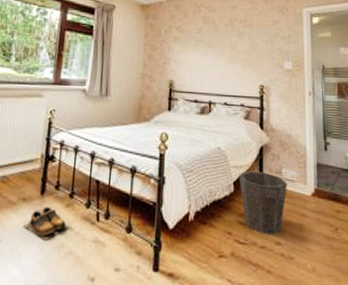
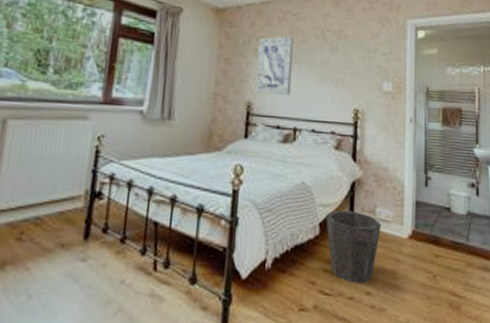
shoes: present [23,207,71,241] -> none [60,254,122,295]
wall art: none [176,25,207,75] -> present [256,36,294,96]

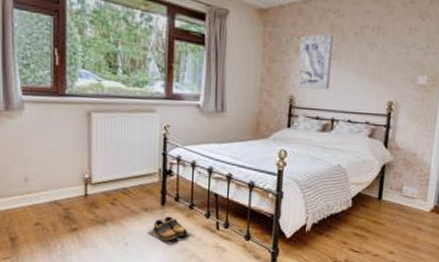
shoes: none [60,254,122,295] -> present [147,216,193,245]
waste bin: present [326,210,381,284] -> none [357,188,407,245]

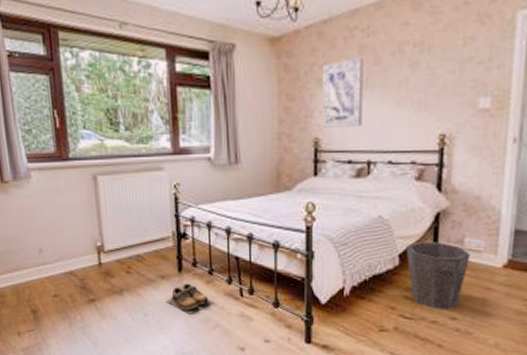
waste bin: none [357,188,407,245] -> present [406,242,470,310]

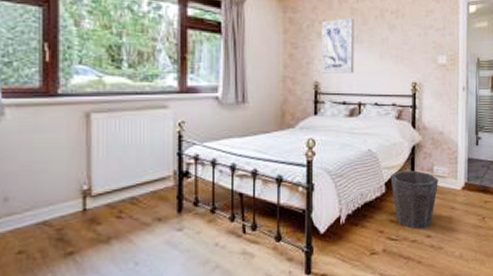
shoes: present [166,283,215,314] -> none [162,224,216,258]

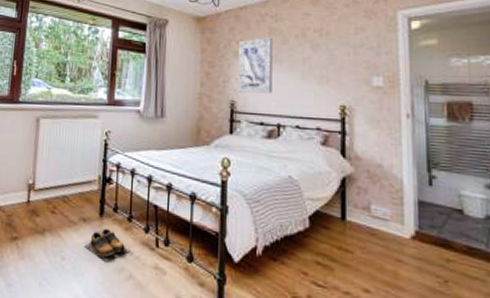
shoes: none [162,224,216,258] -> present [84,228,131,262]
waste bin: present [390,170,438,229] -> none [315,205,378,280]

